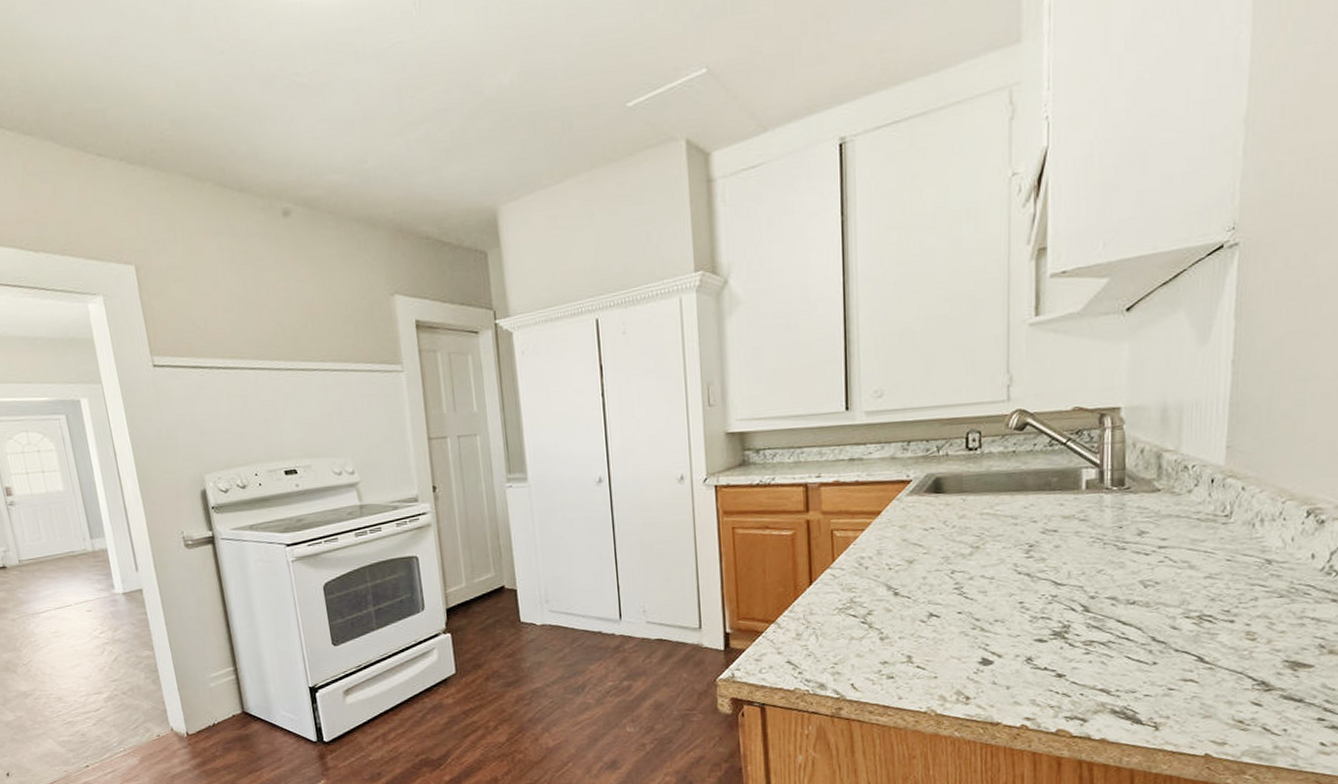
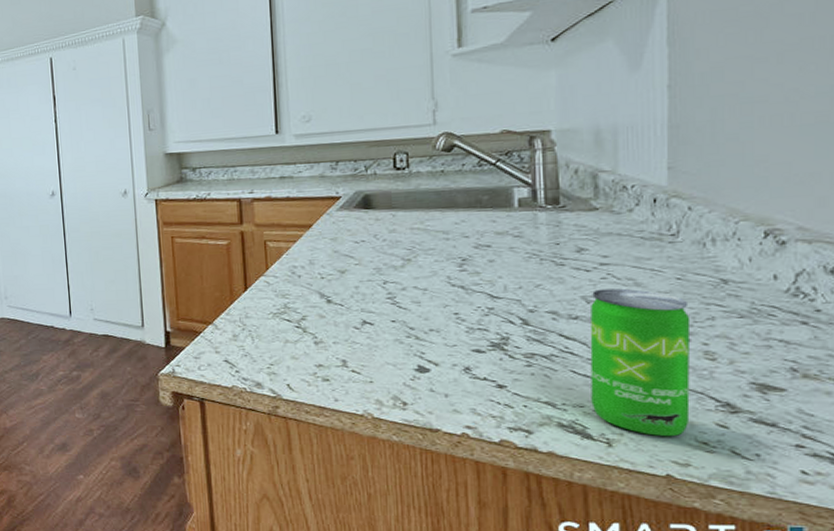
beverage can: none [1142,571,1237,718] -> present [590,288,691,437]

